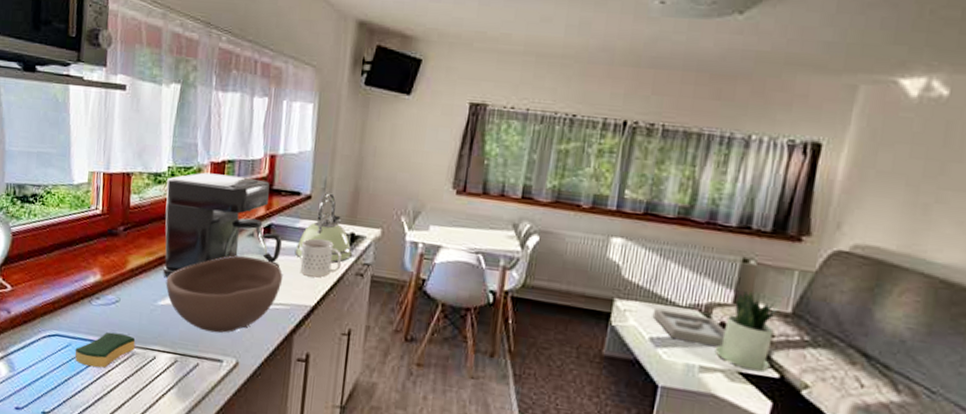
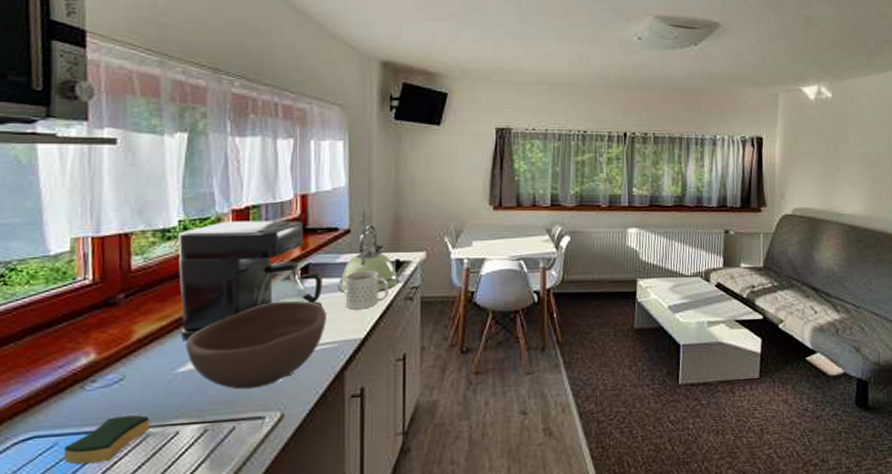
decorative tray: present [652,309,726,348] -> none [667,280,722,304]
planter: present [714,290,779,372] -> none [716,254,756,317]

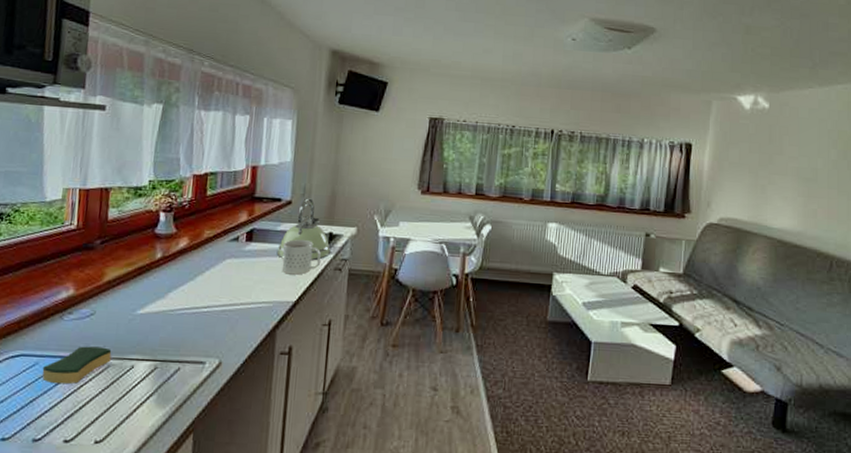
coffee maker: present [178,220,322,341] -> none [142,184,264,287]
bowl: present [186,300,326,390] -> none [145,260,265,336]

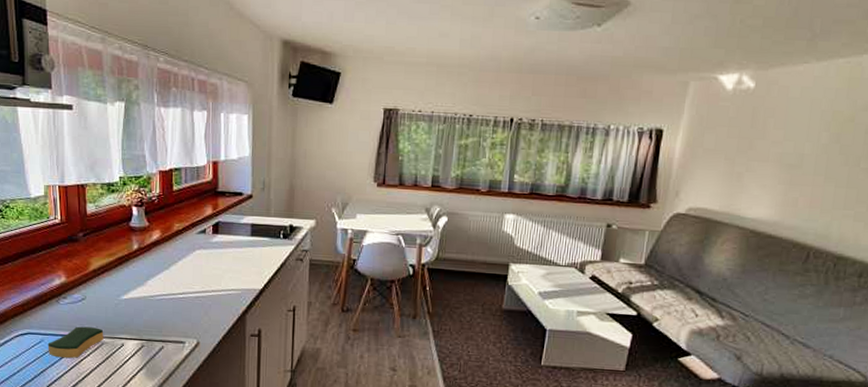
kettle: present [276,197,331,260] -> none [241,190,292,251]
mug: present [281,239,321,275] -> none [246,232,283,265]

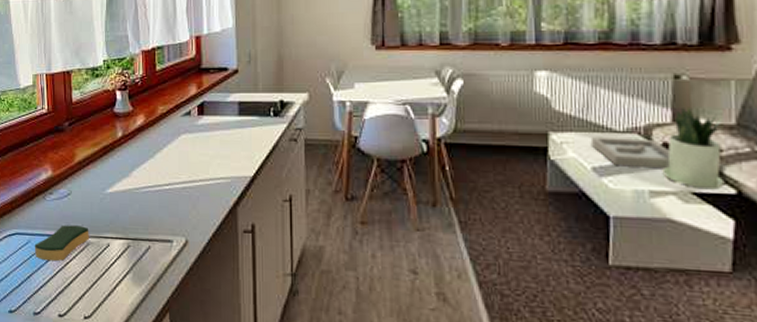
decorative tray: none [540,269,596,296] -> present [590,137,671,169]
planter: none [588,249,635,312] -> present [662,106,725,190]

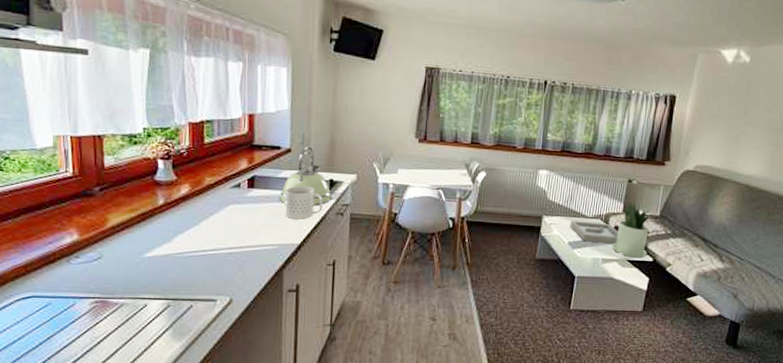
sponge: present [34,225,89,261] -> none [56,287,124,322]
kettle: none [229,63,283,131] -> present [279,145,332,205]
mug: none [234,110,275,148] -> present [284,186,323,219]

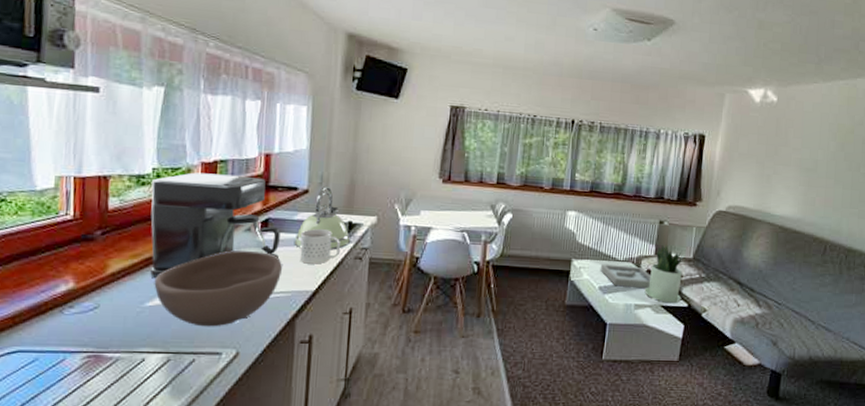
coffee maker: none [143,132,266,232] -> present [150,172,280,279]
bowl: none [151,205,269,276] -> present [154,250,282,327]

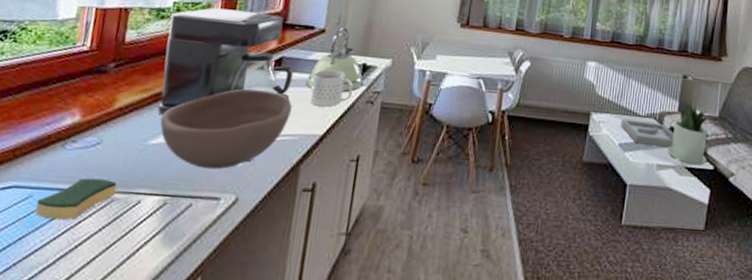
sponge: none [43,340,120,380] -> present [35,178,118,220]

